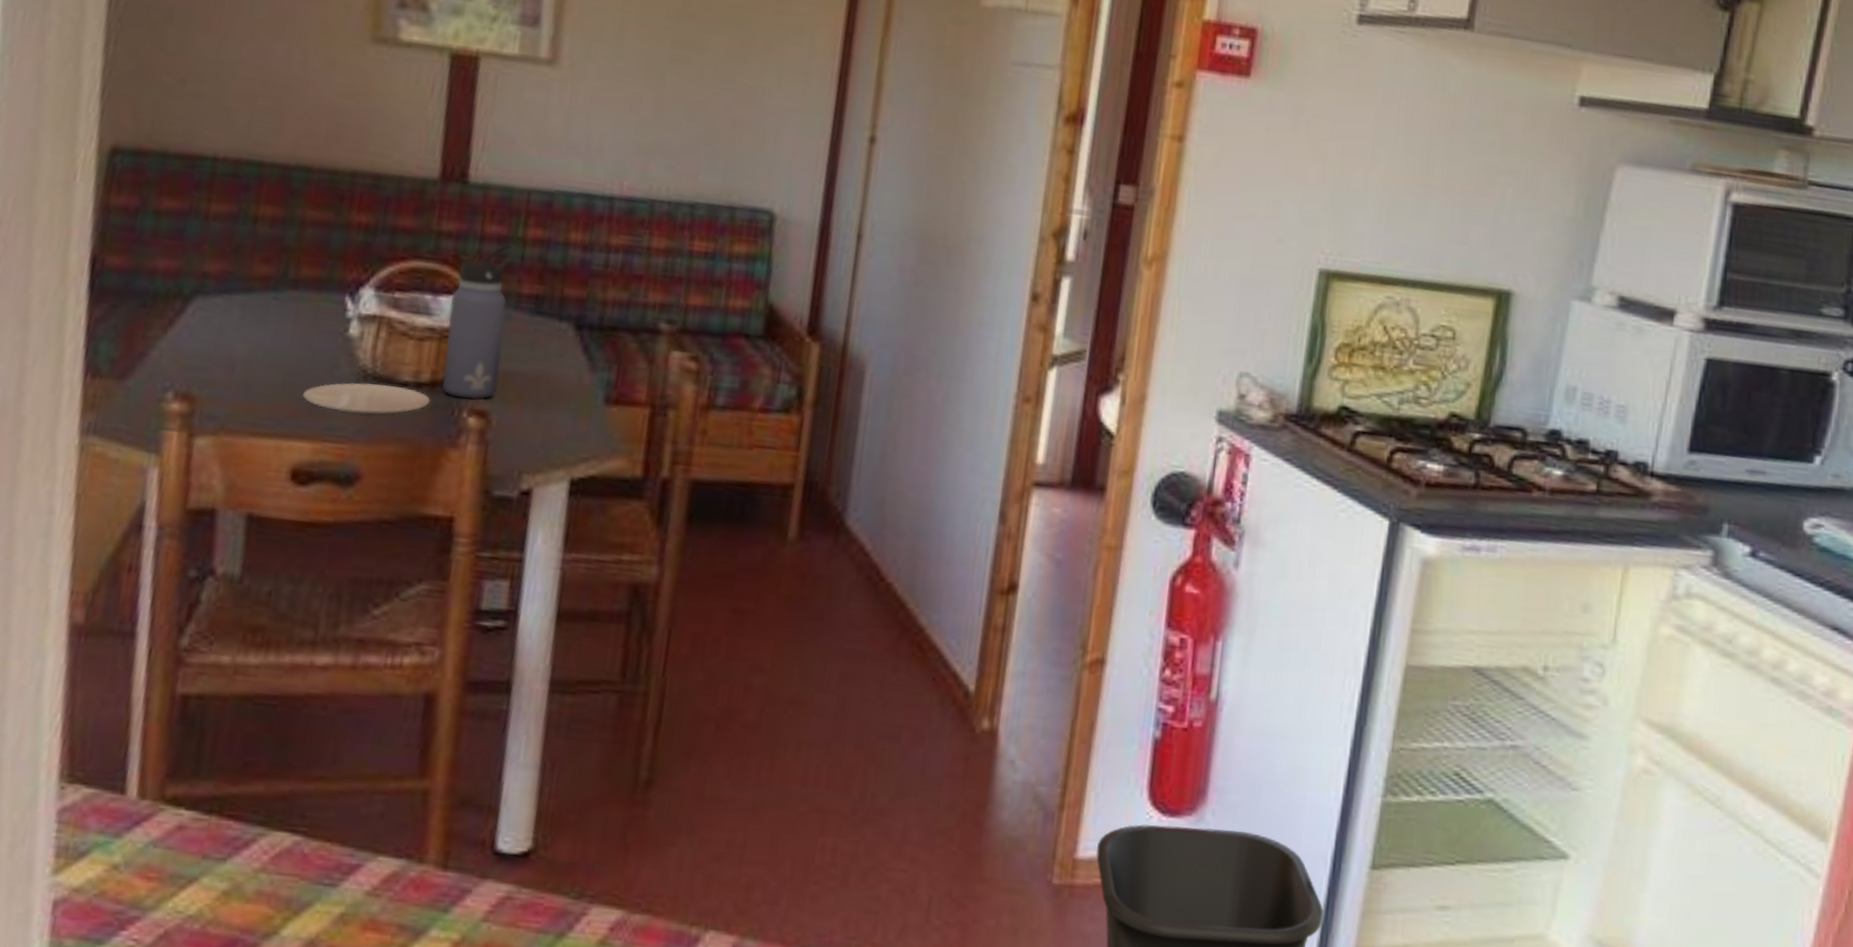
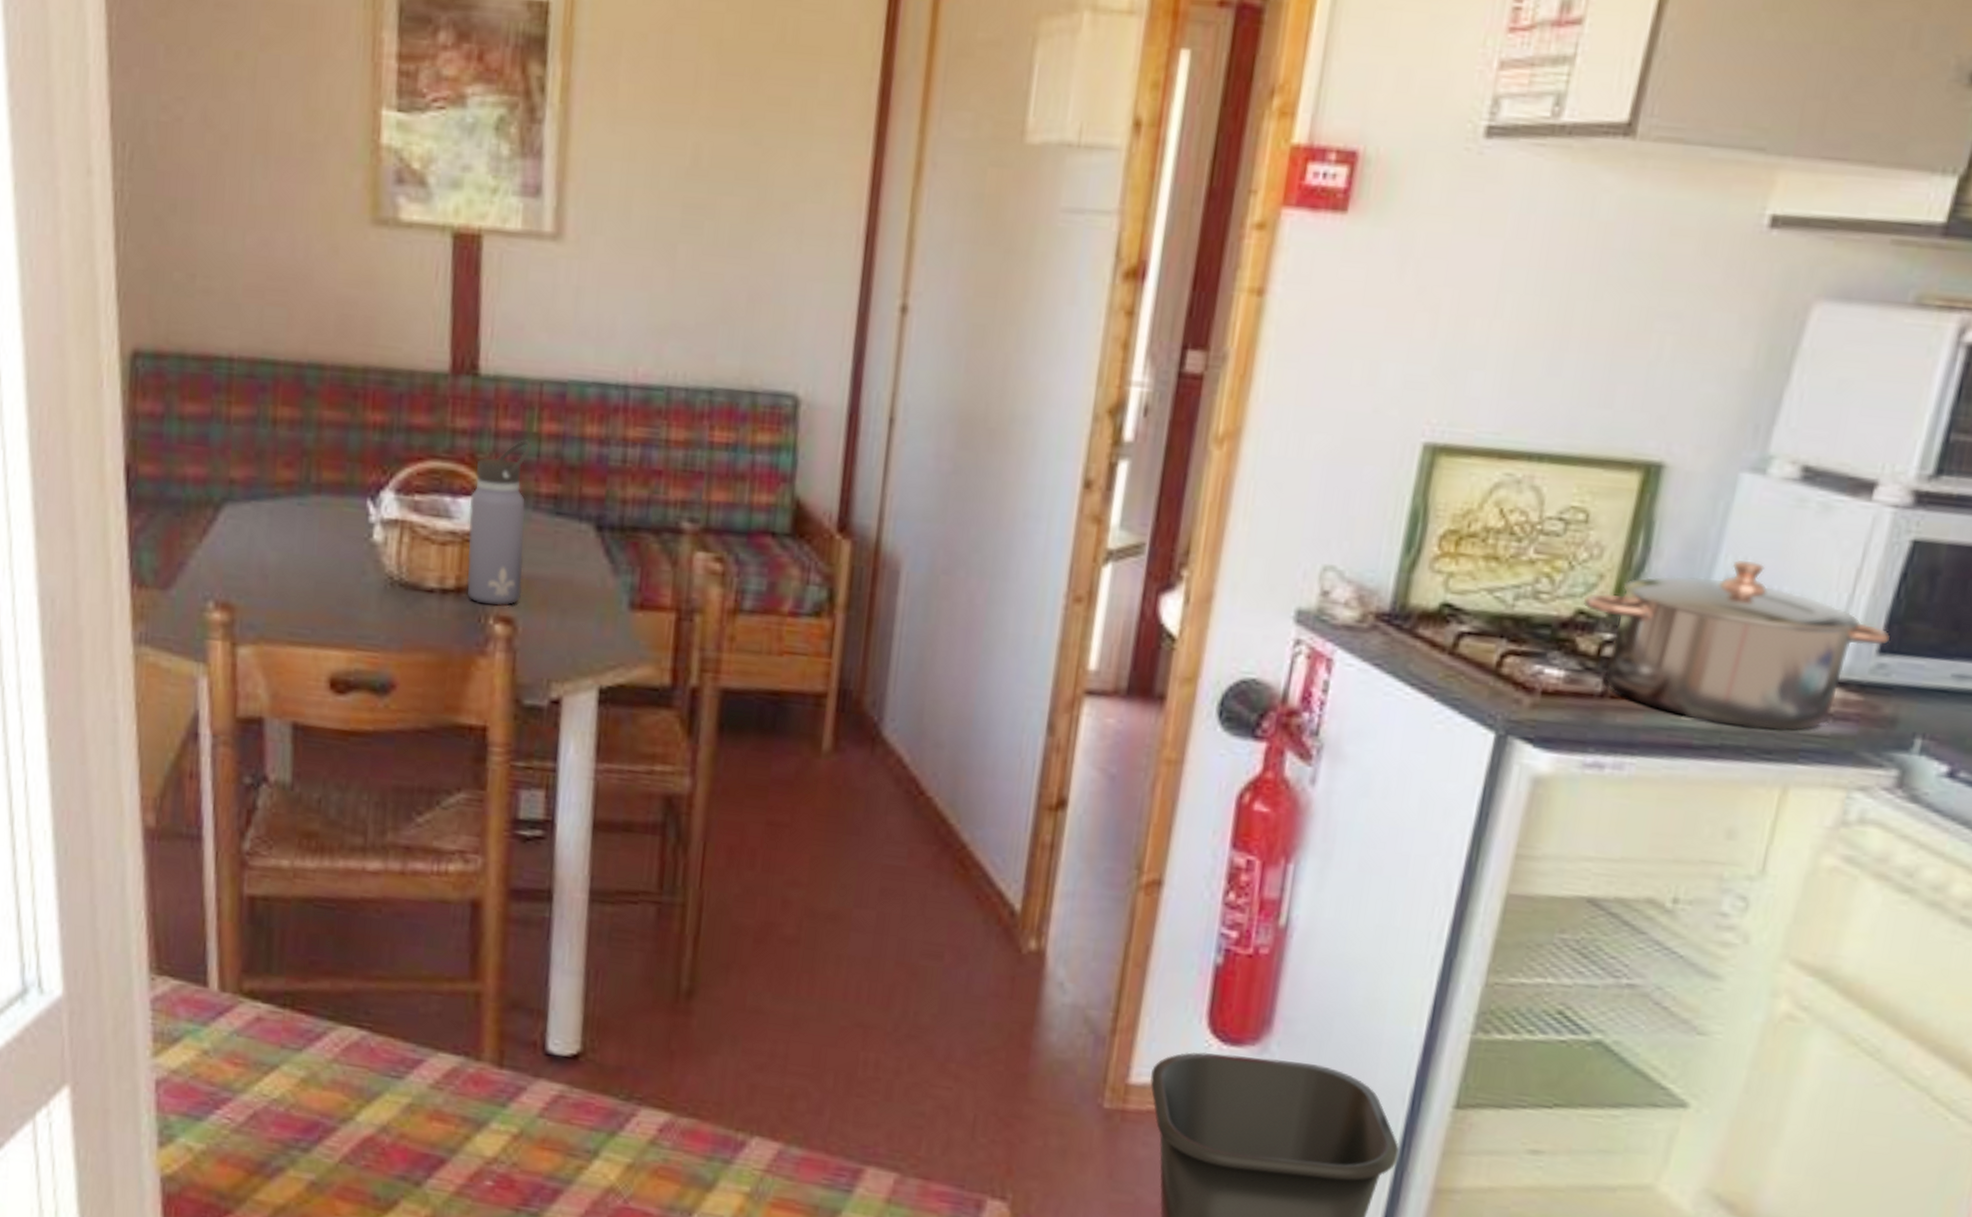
plate: present [303,382,431,415] -> none [334,589,457,623]
cooking pot: none [1455,372,1697,518] -> present [1583,559,1891,731]

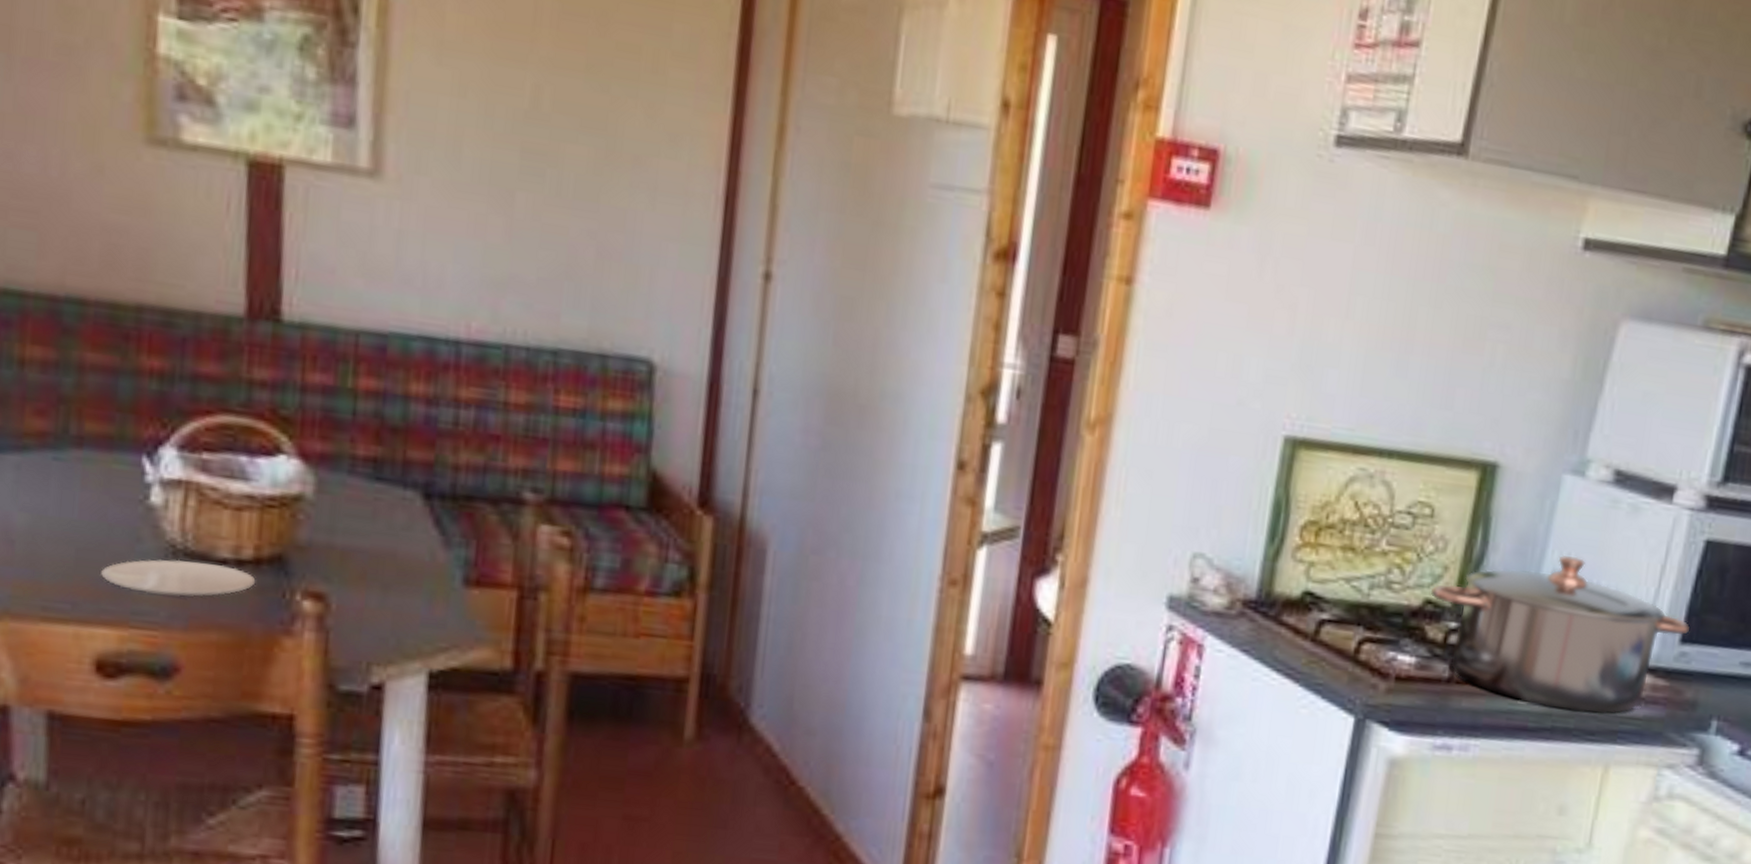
plate: none [334,589,457,623] -> present [101,559,256,597]
water bottle: present [466,439,533,605] -> none [268,395,347,579]

